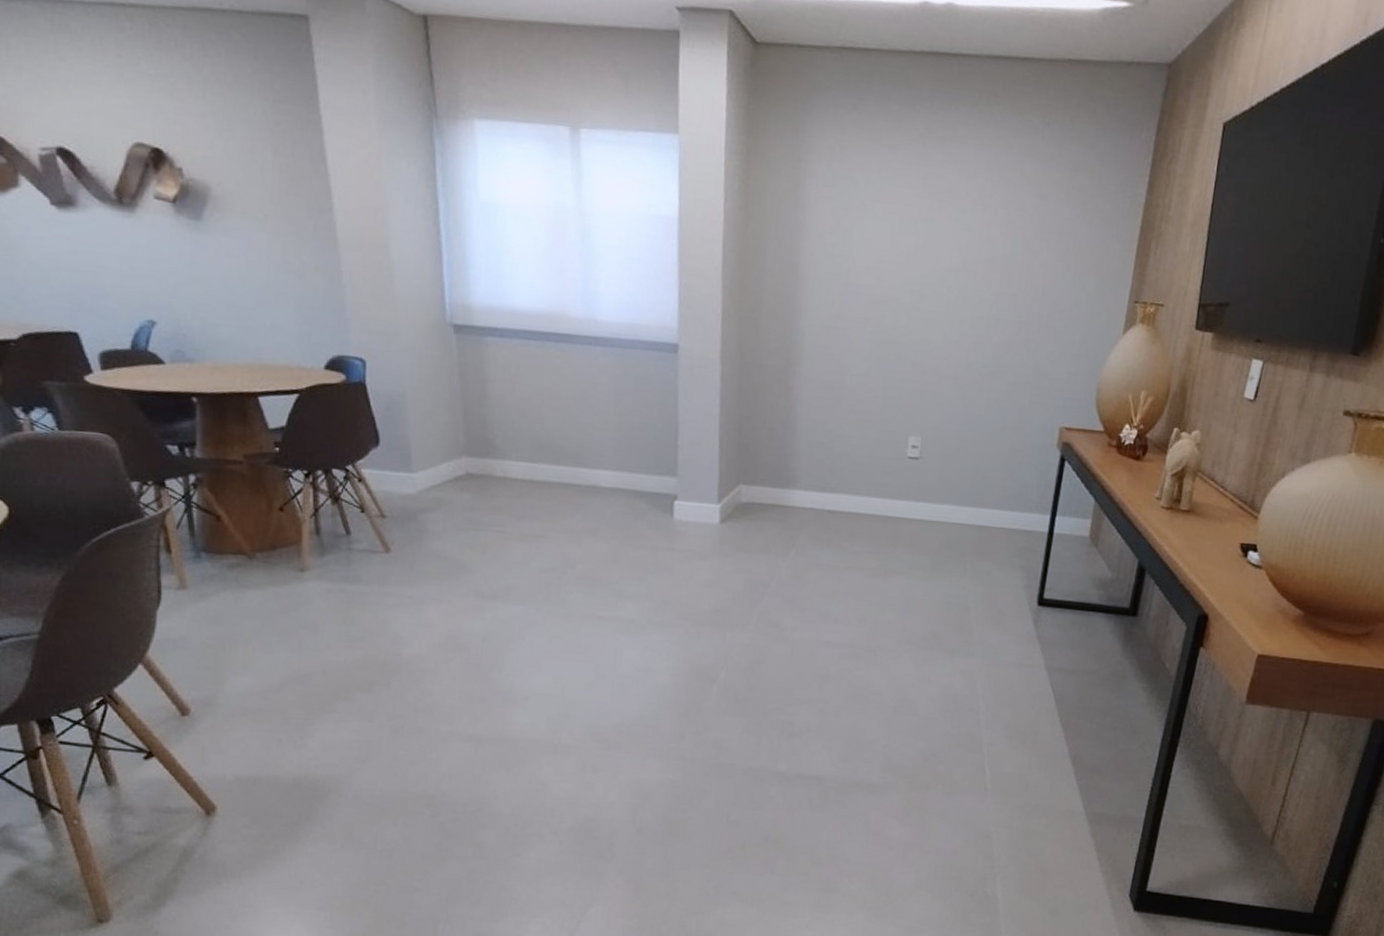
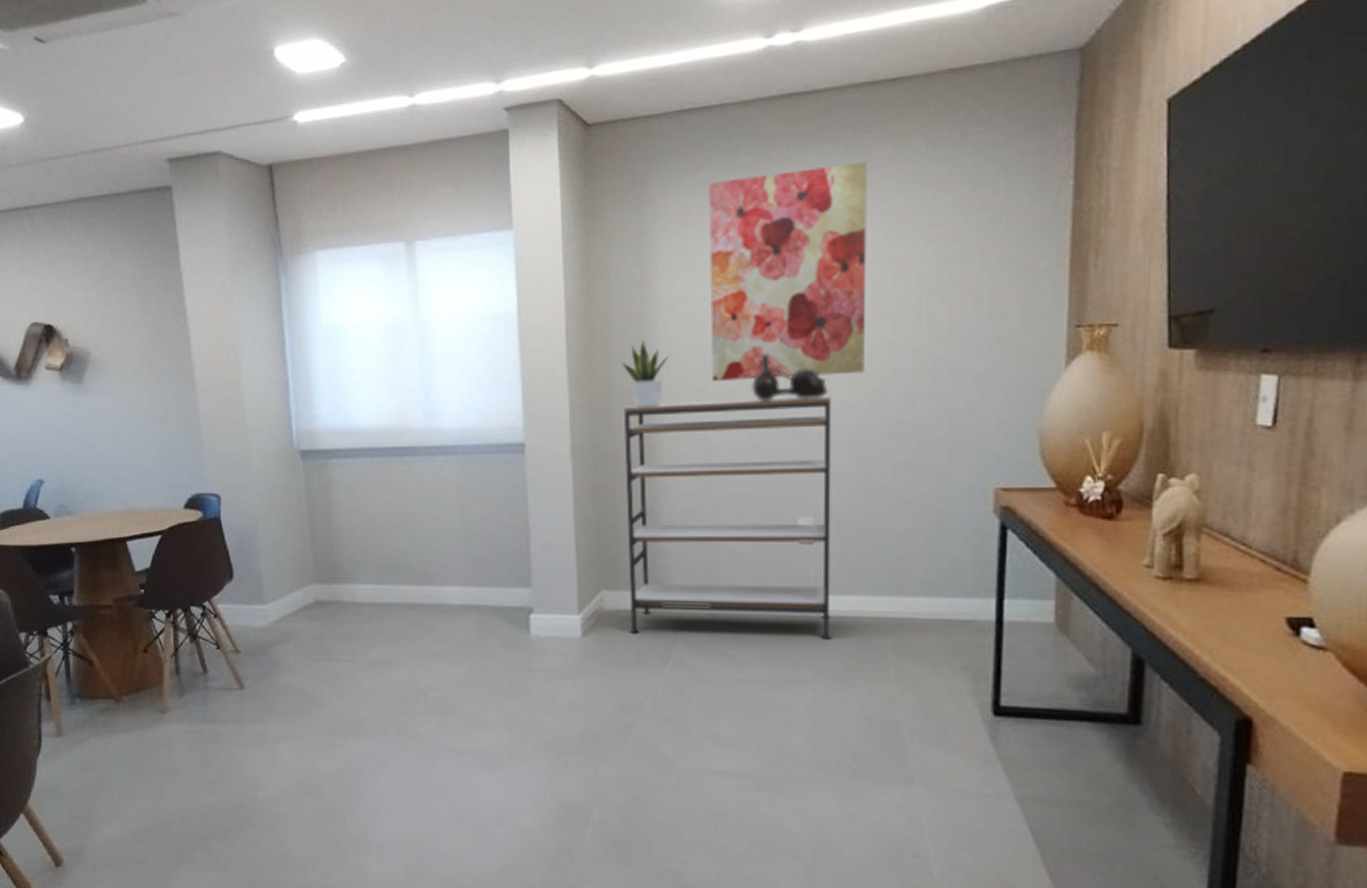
shelving unit: none [762,321,946,539] -> present [623,394,832,639]
potted plant: none [771,260,815,325] -> present [621,338,670,409]
wall art: none [848,122,995,318] -> present [708,161,867,382]
decorative vase: none [881,289,944,335] -> present [752,353,829,402]

